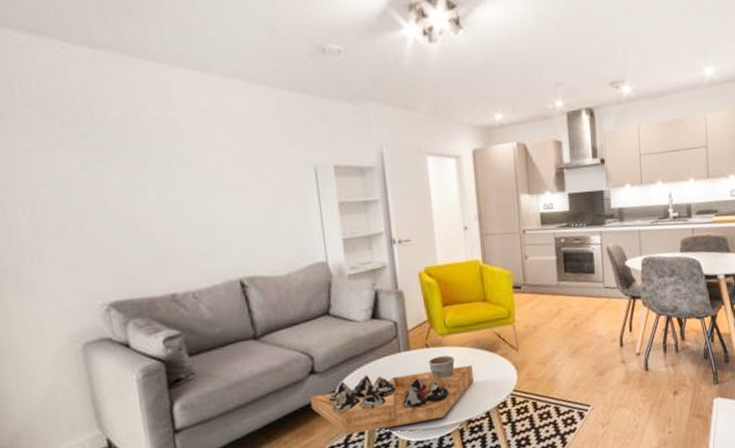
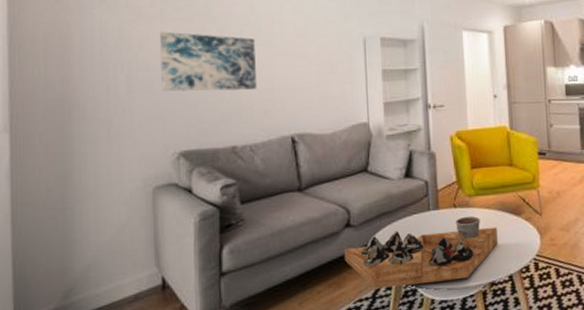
wall art: none [65,162,194,235] -> present [160,31,258,92]

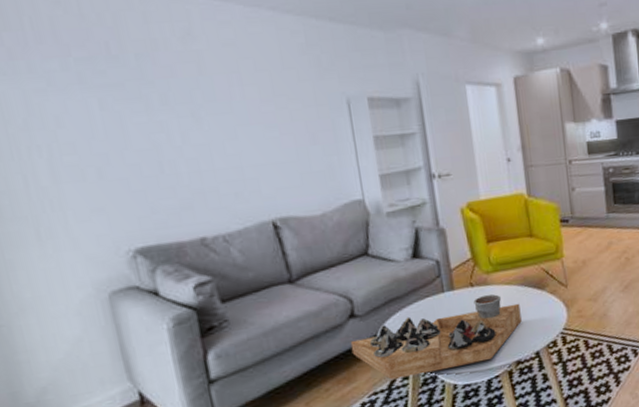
wall art: present [160,31,258,92] -> none [82,102,222,178]

